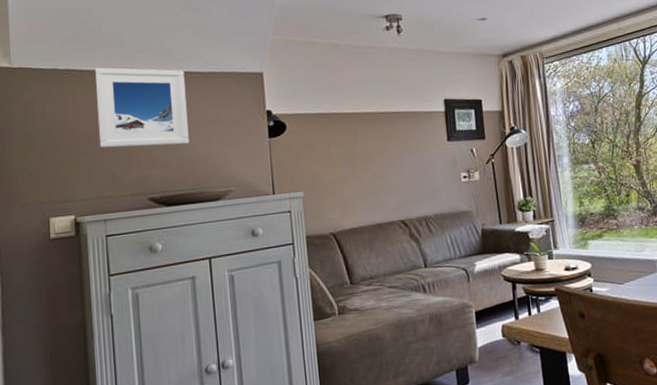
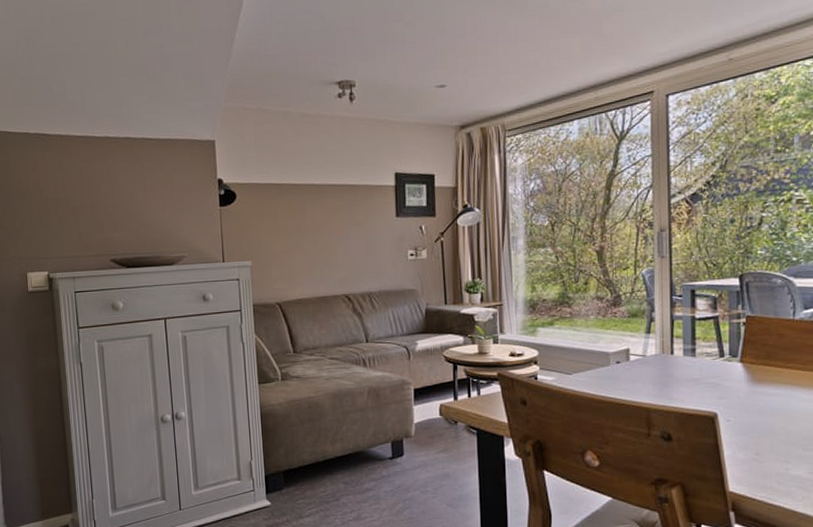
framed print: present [95,67,190,148] -> none [61,132,147,210]

